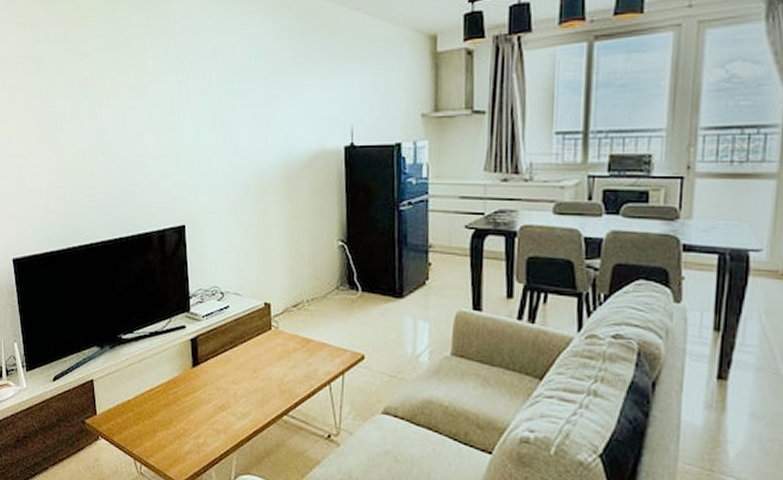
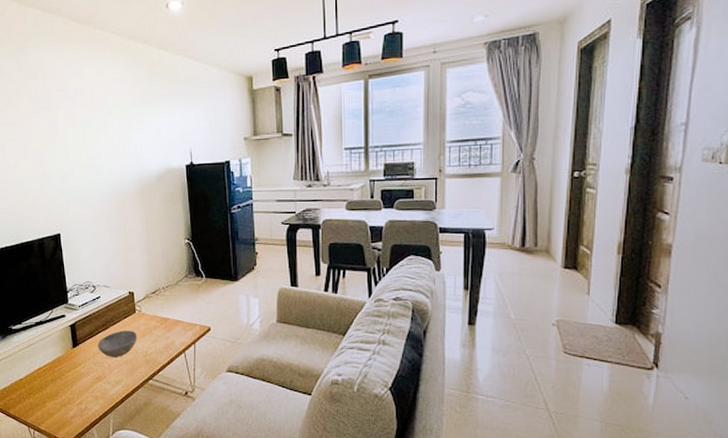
bowl: none [223,350,272,383] -> present [98,330,138,357]

